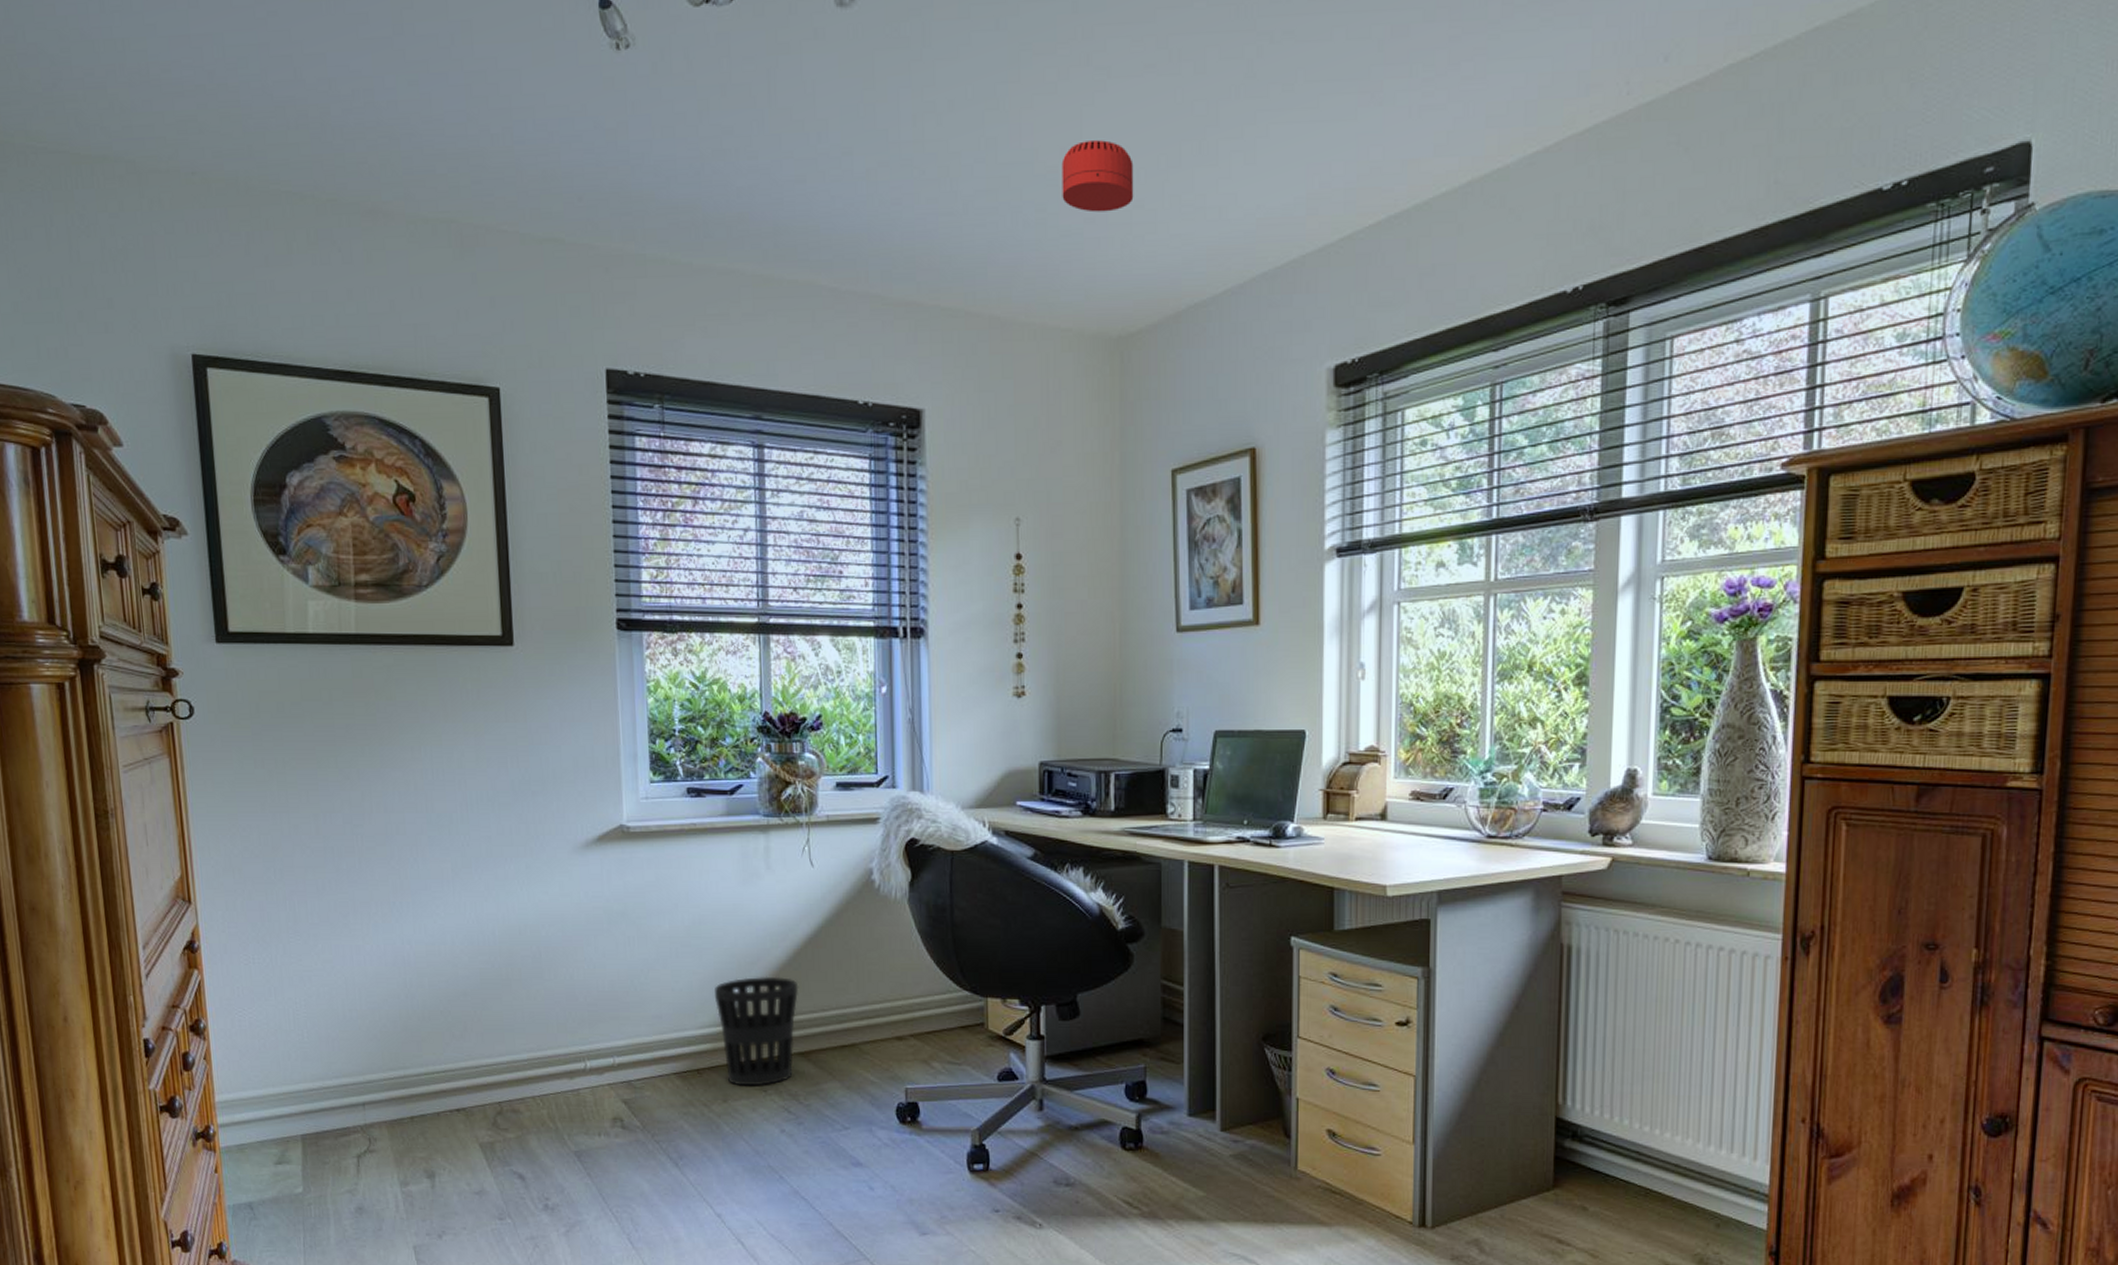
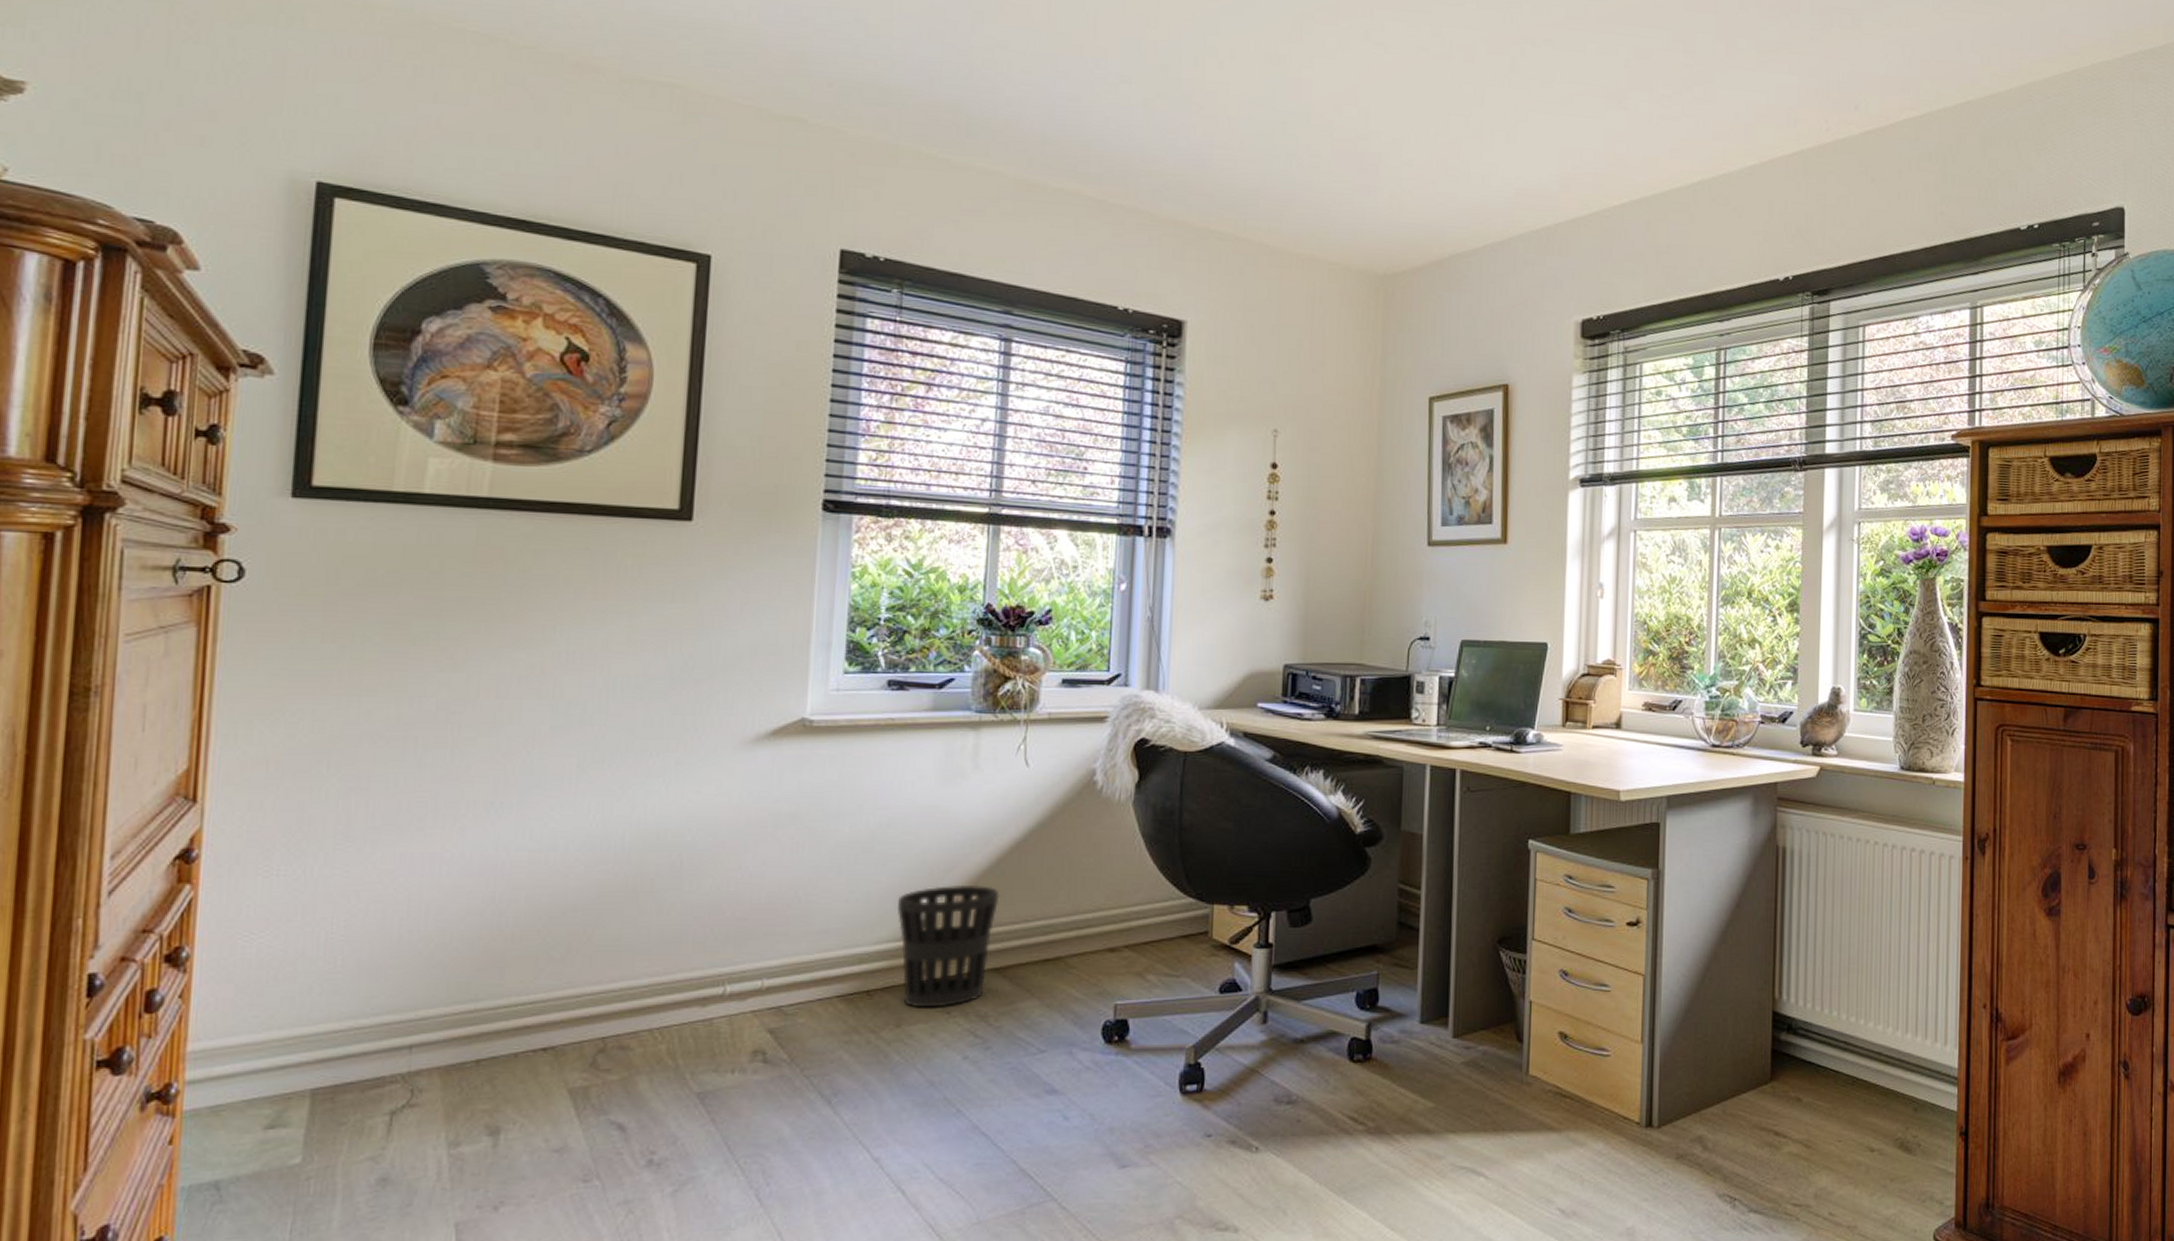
smoke detector: present [1061,140,1134,213] -> none [1336,102,1405,166]

